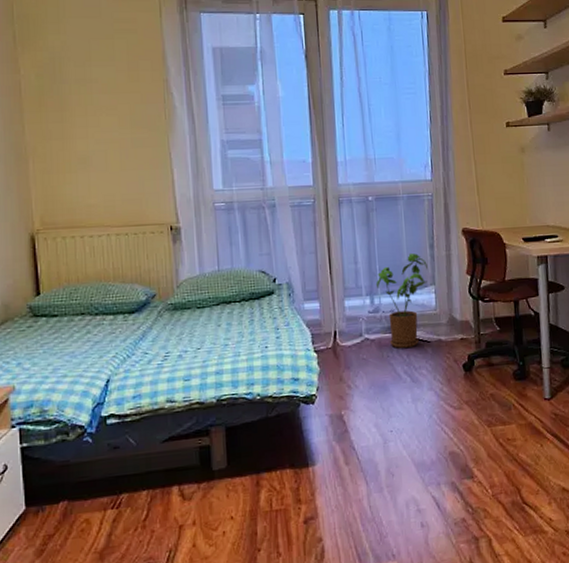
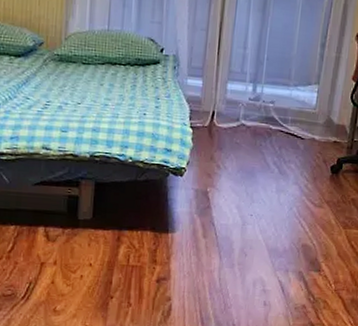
house plant: present [377,252,428,348] -> none [262,48,315,141]

